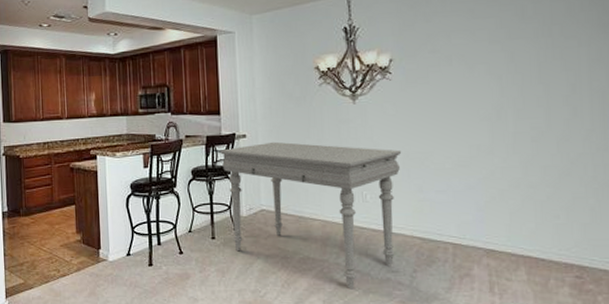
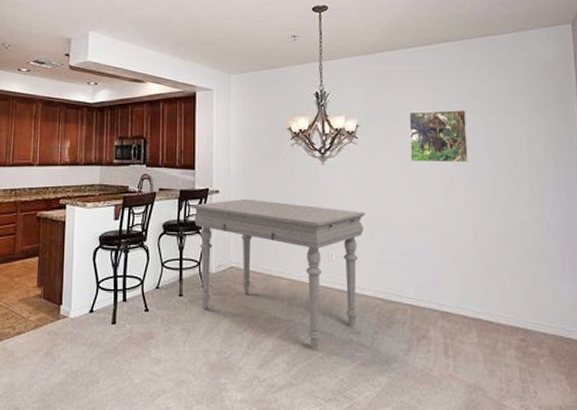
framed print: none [448,35,519,96] -> present [409,110,469,162]

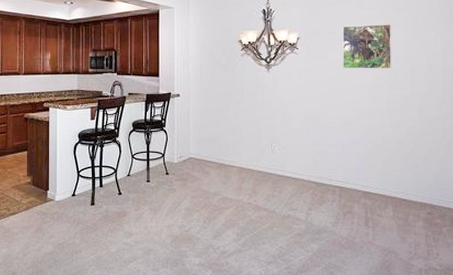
dining table: present [193,198,366,351] -> none [158,101,304,225]

